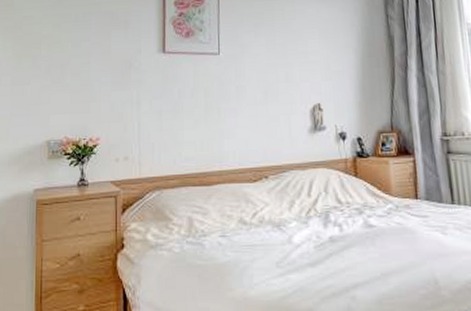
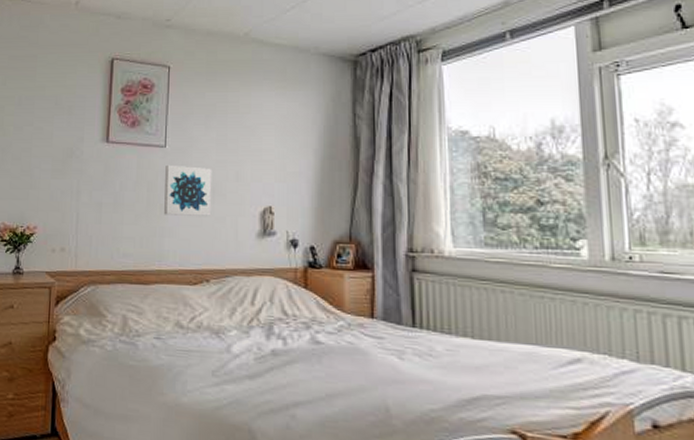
wall art: none [220,70,266,118] -> present [164,164,212,218]

